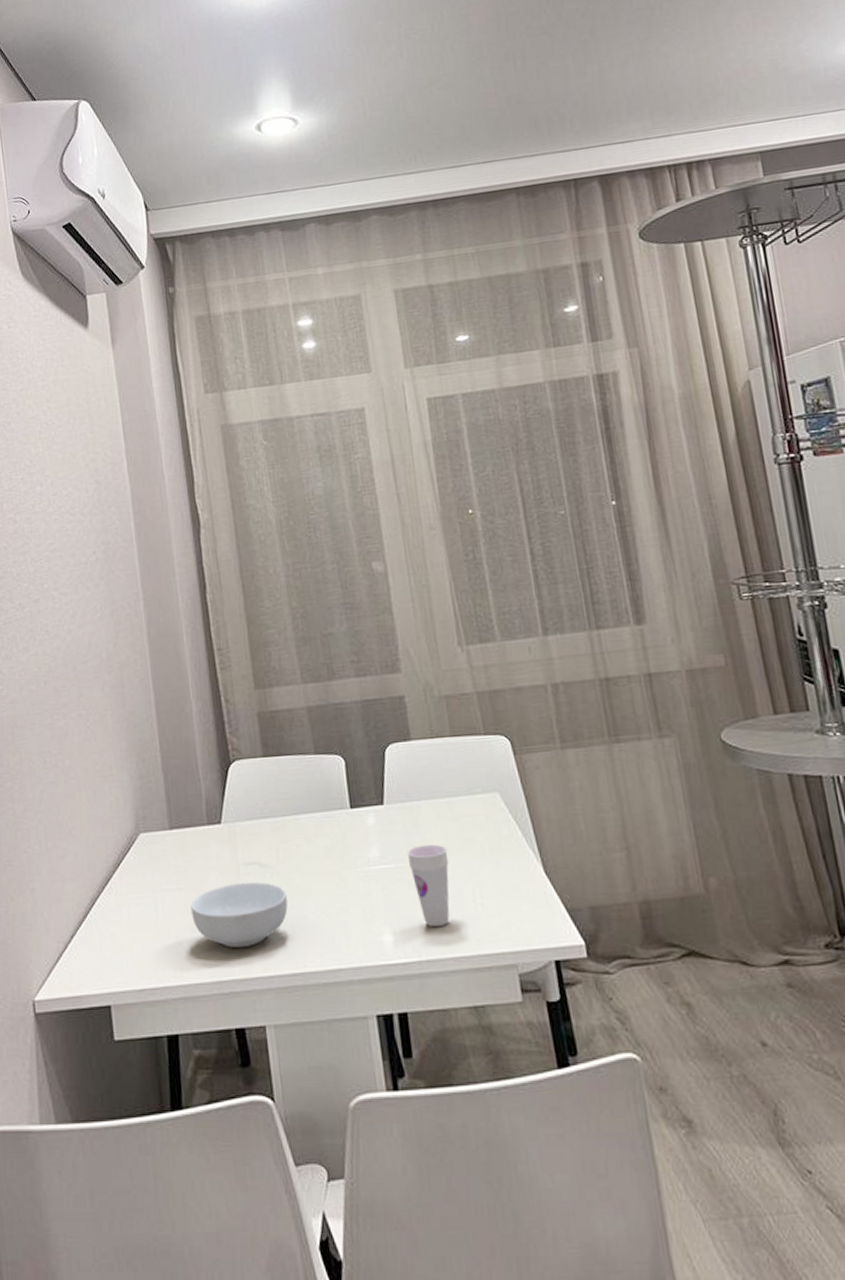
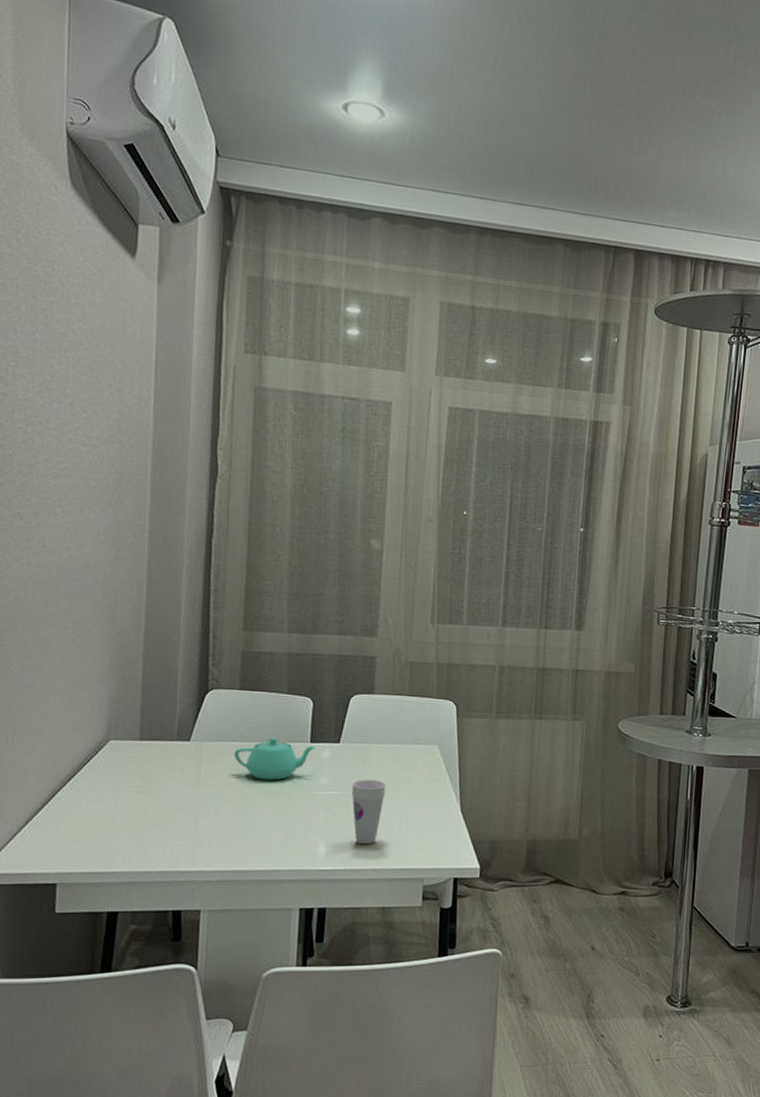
cereal bowl: present [190,881,288,948] -> none [148,792,240,846]
teapot: none [269,807,357,860] -> present [234,737,316,781]

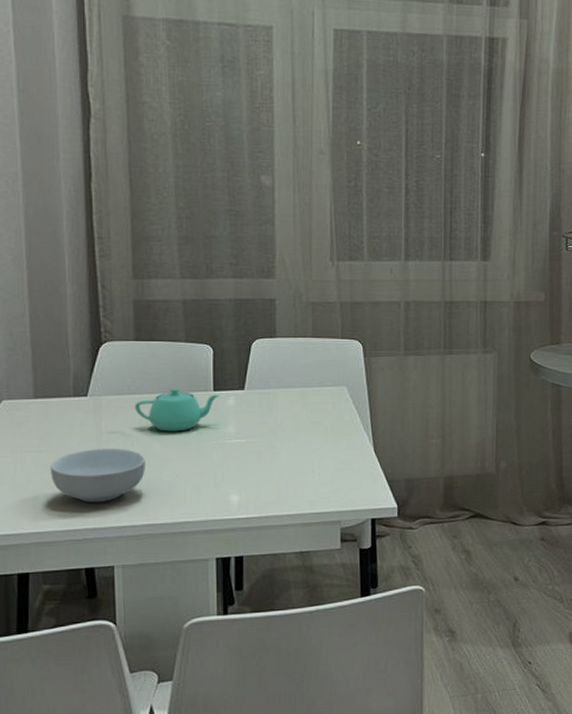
cereal bowl: none [148,792,240,846] -> present [50,448,145,502]
cup: present [351,779,386,845] -> none [260,425,296,491]

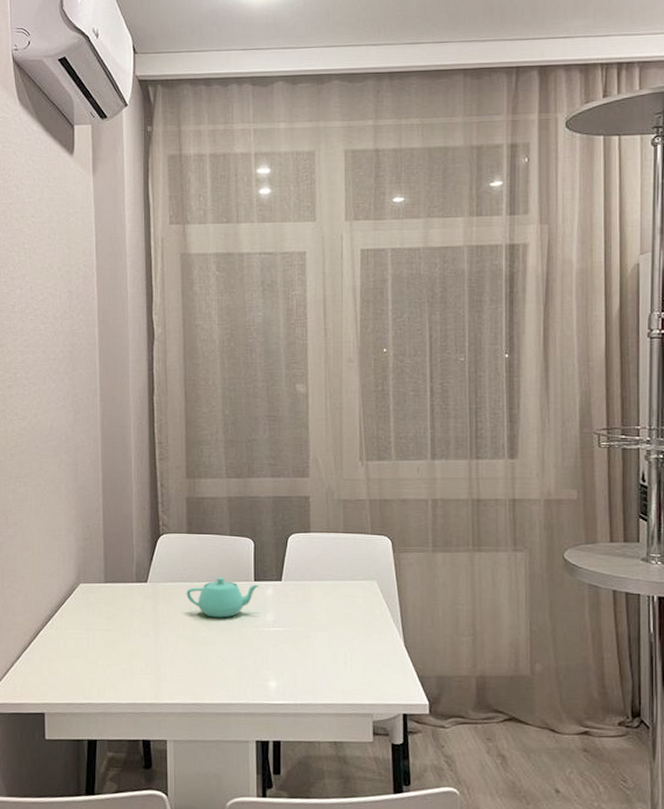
cereal bowl: present [50,448,145,502] -> none [116,629,194,680]

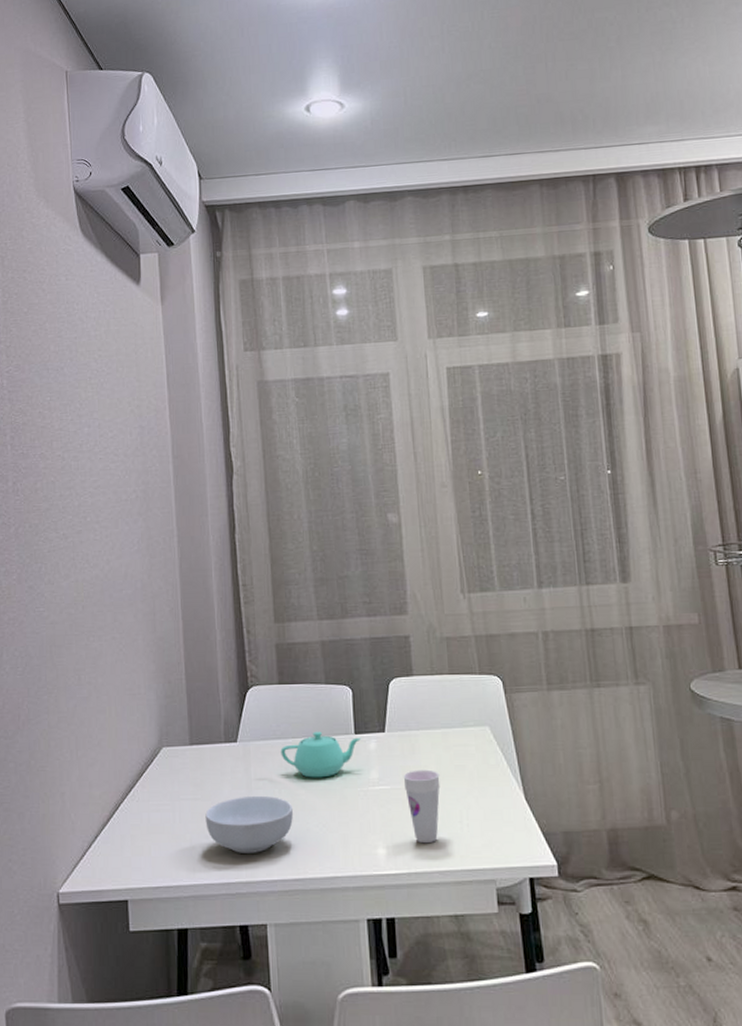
cereal bowl: none [116,629,194,680] -> present [205,795,293,853]
cup: none [296,615,329,680] -> present [403,769,440,844]

